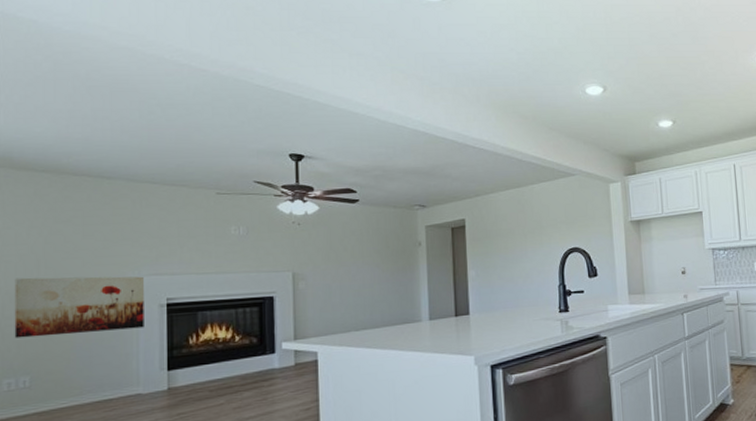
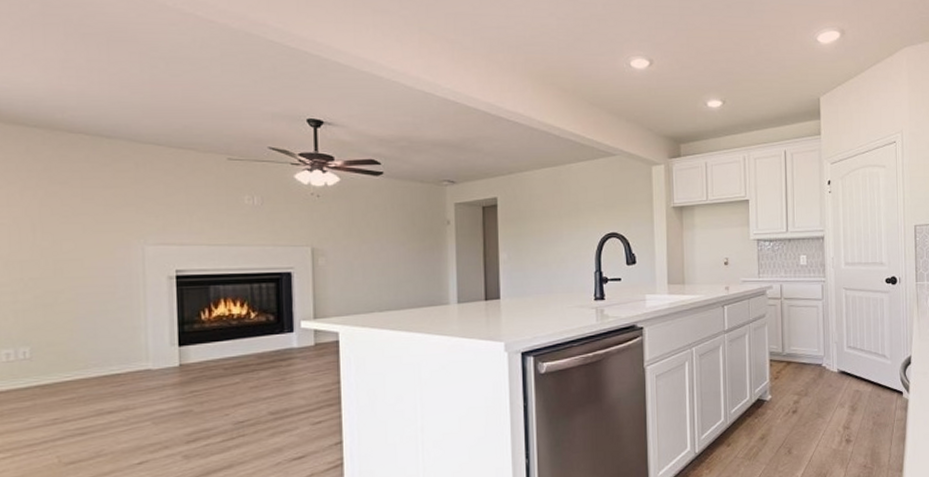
wall art: present [14,276,144,339] -> none [8,242,152,307]

